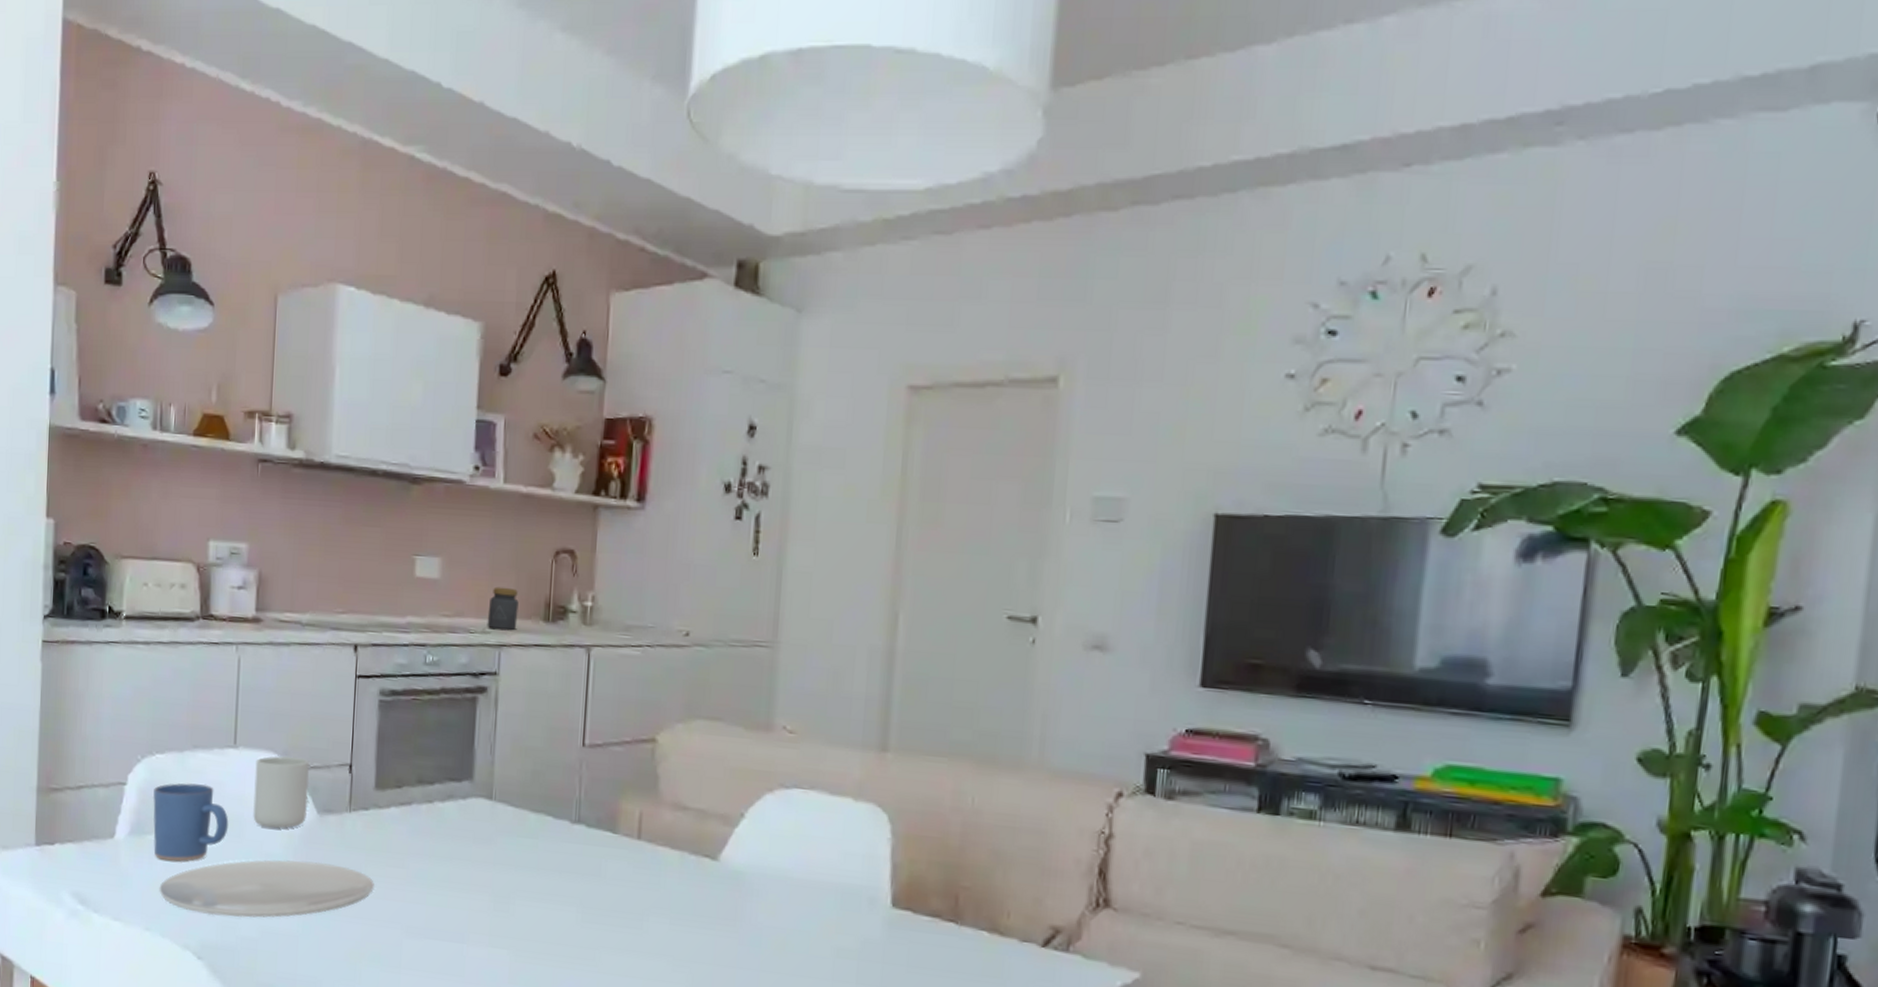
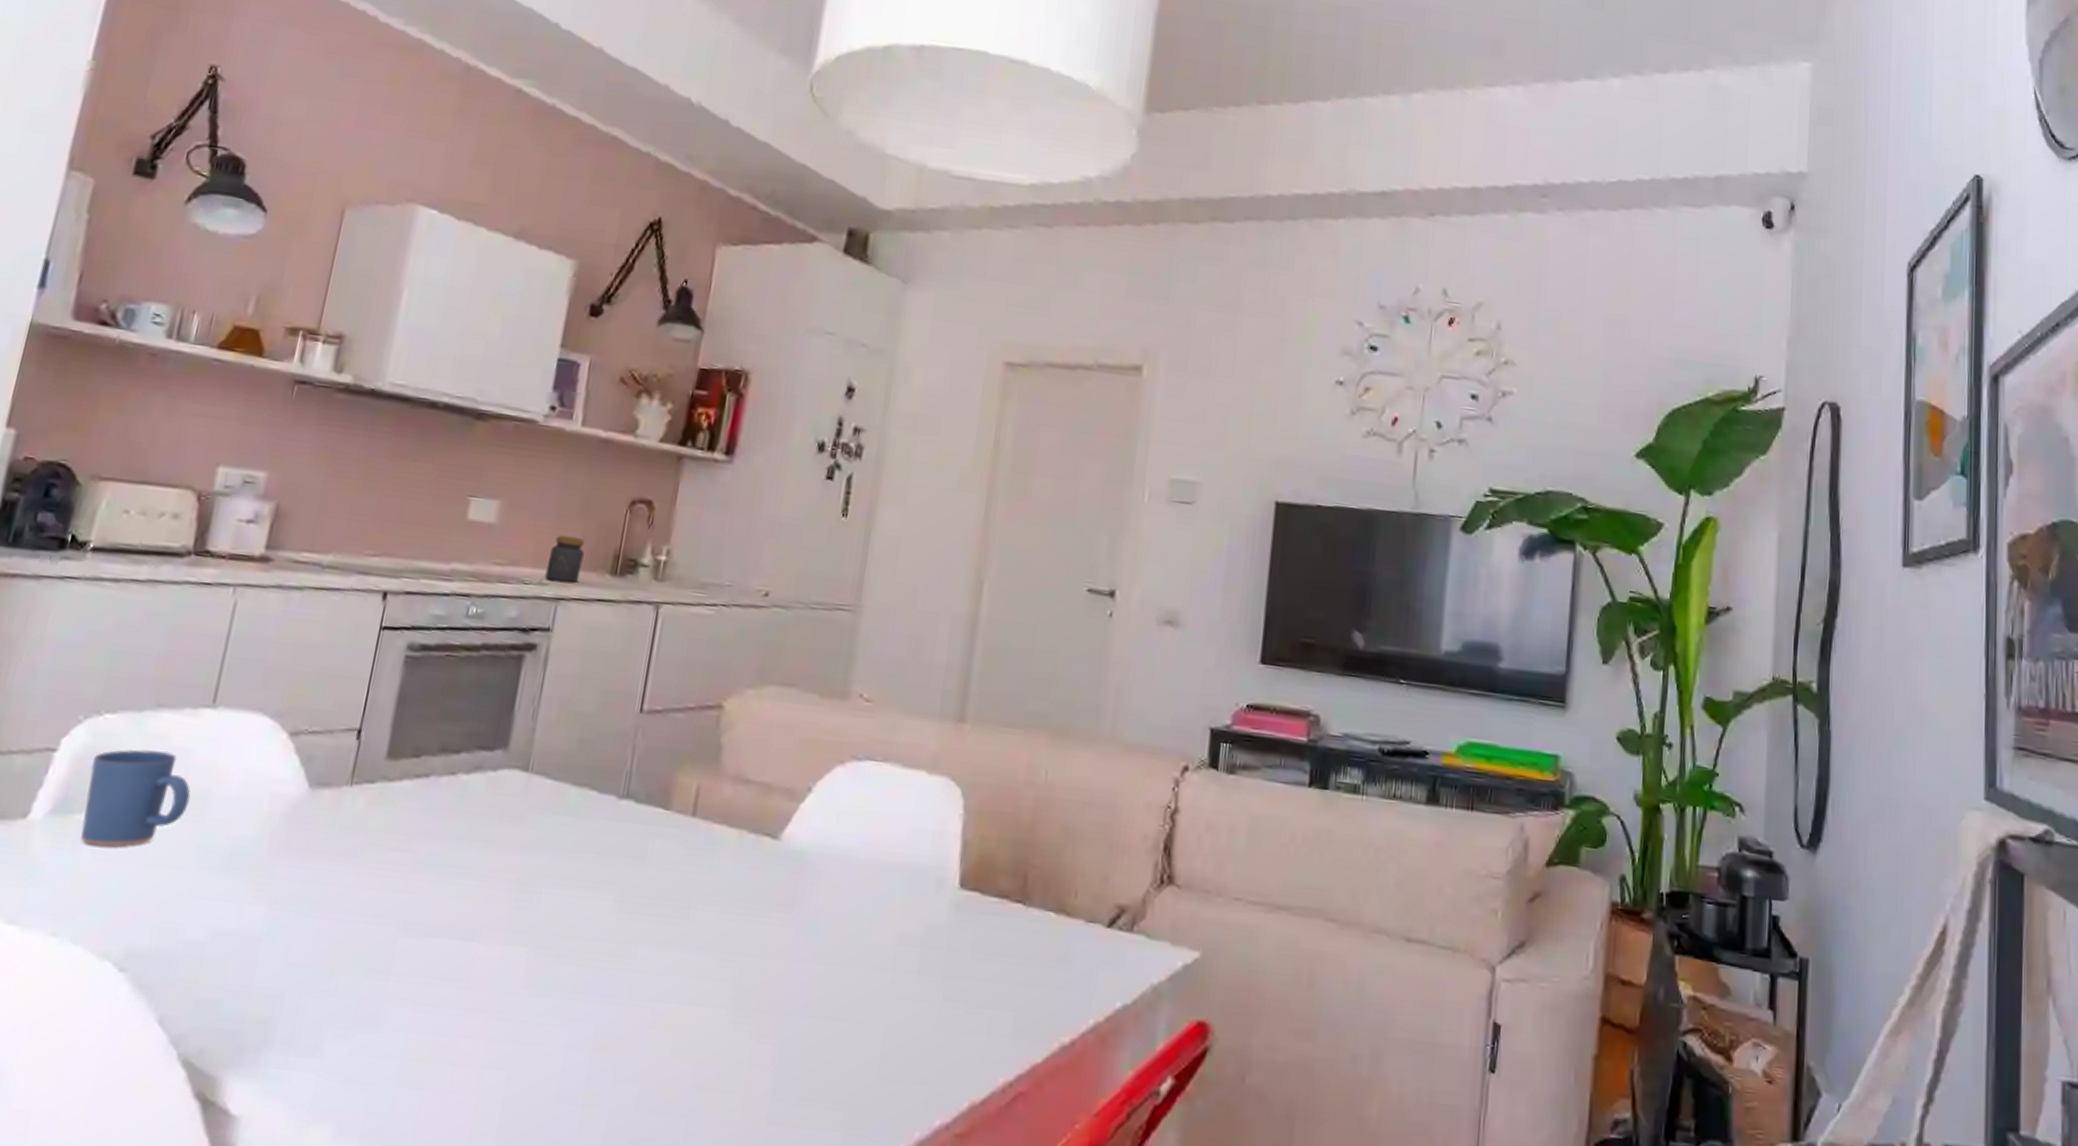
plate: present [159,859,374,918] -> none [79,843,370,917]
cup: present [253,756,309,829] -> none [223,718,308,806]

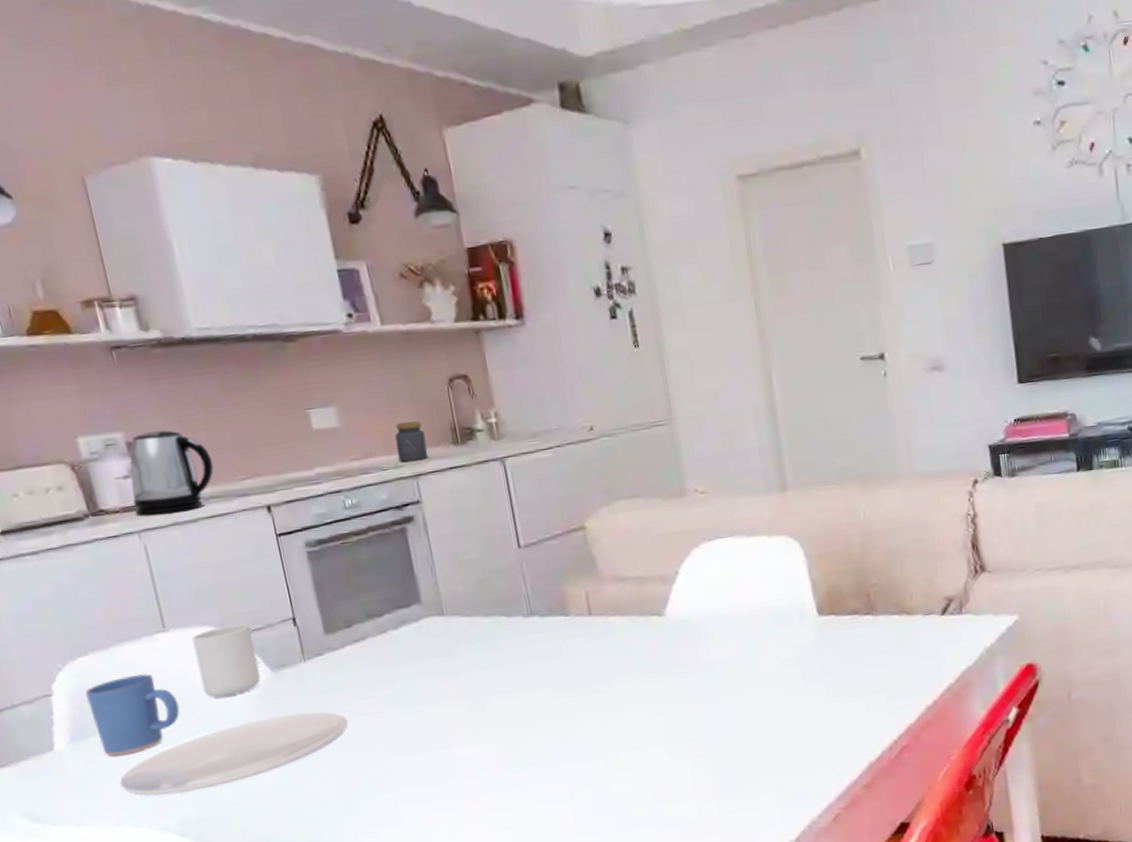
plate: none [79,843,370,917] -> present [119,712,348,796]
cup: none [223,718,308,806] -> present [191,624,261,698]
kettle: none [240,478,348,577] -> present [124,430,214,517]

